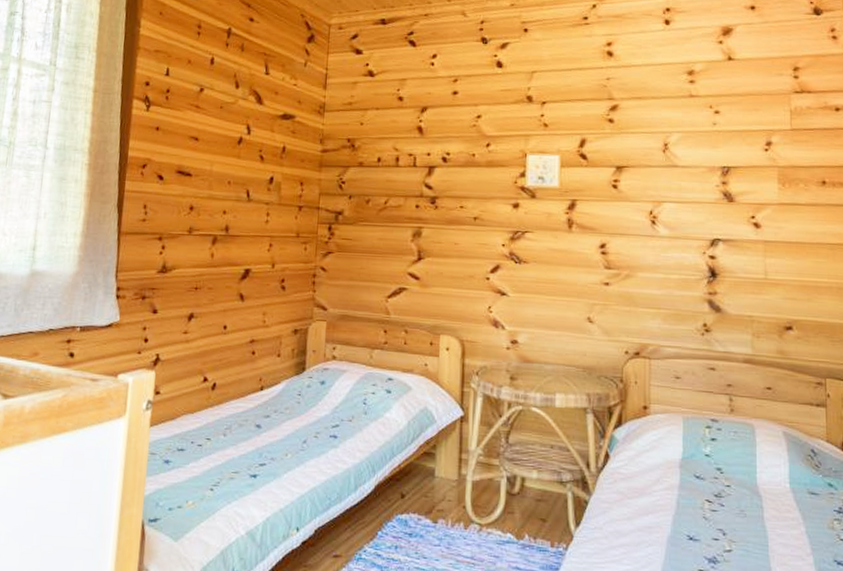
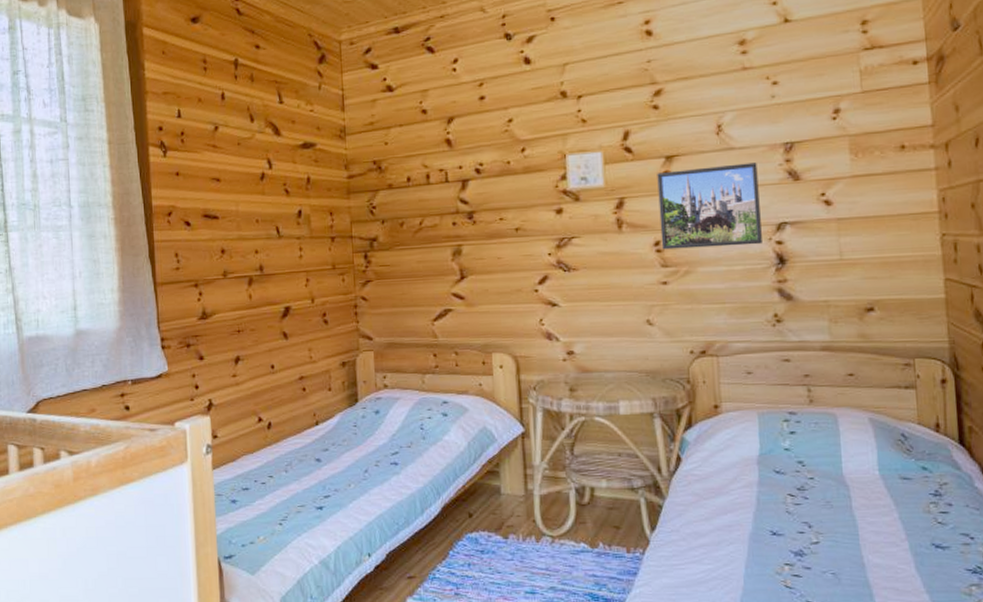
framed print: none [606,180,697,257] -> present [657,162,762,250]

